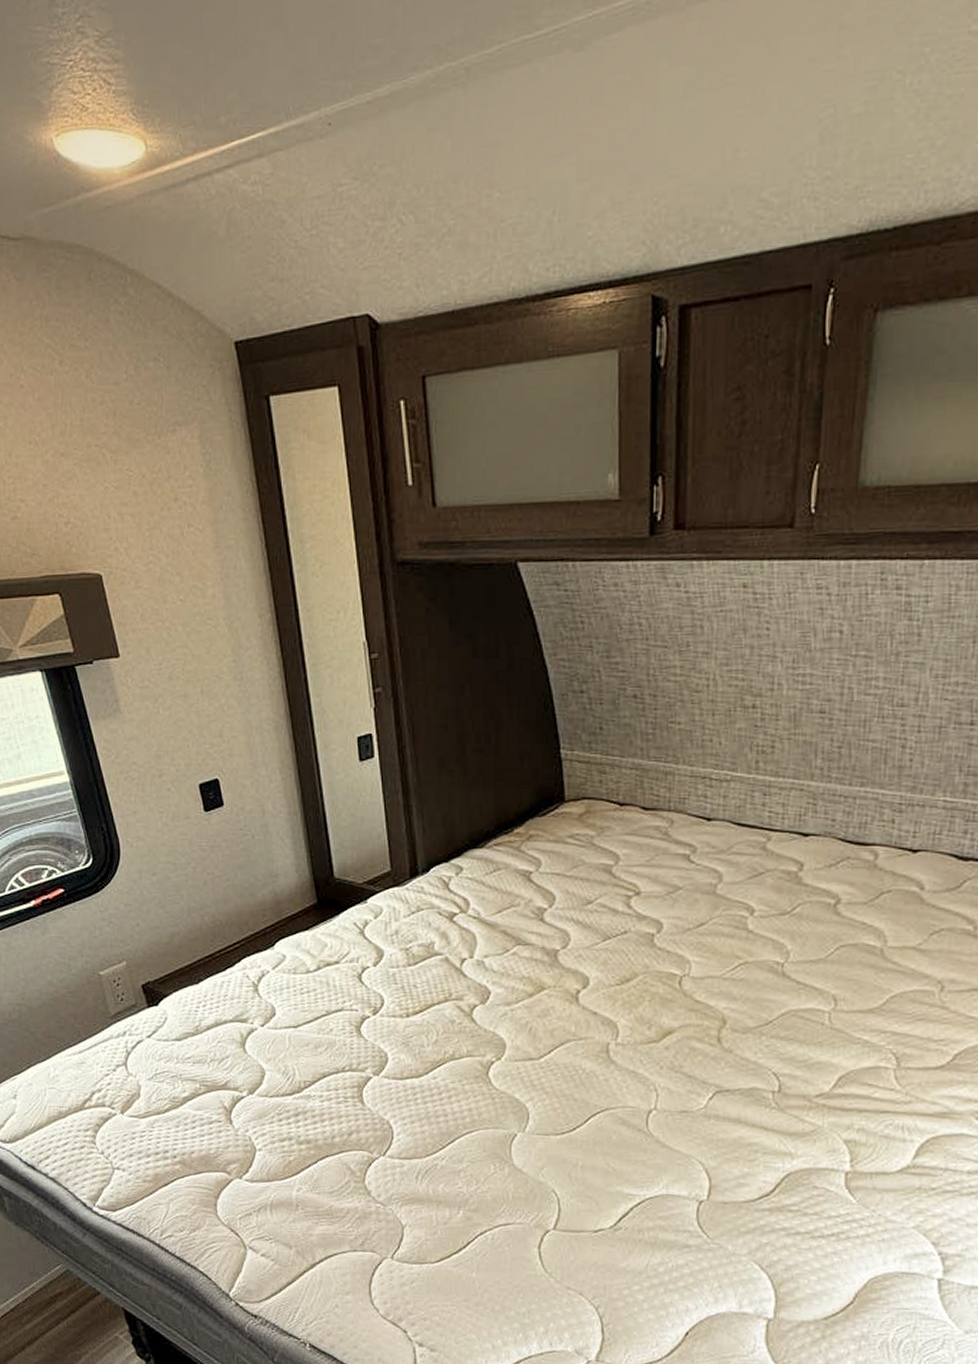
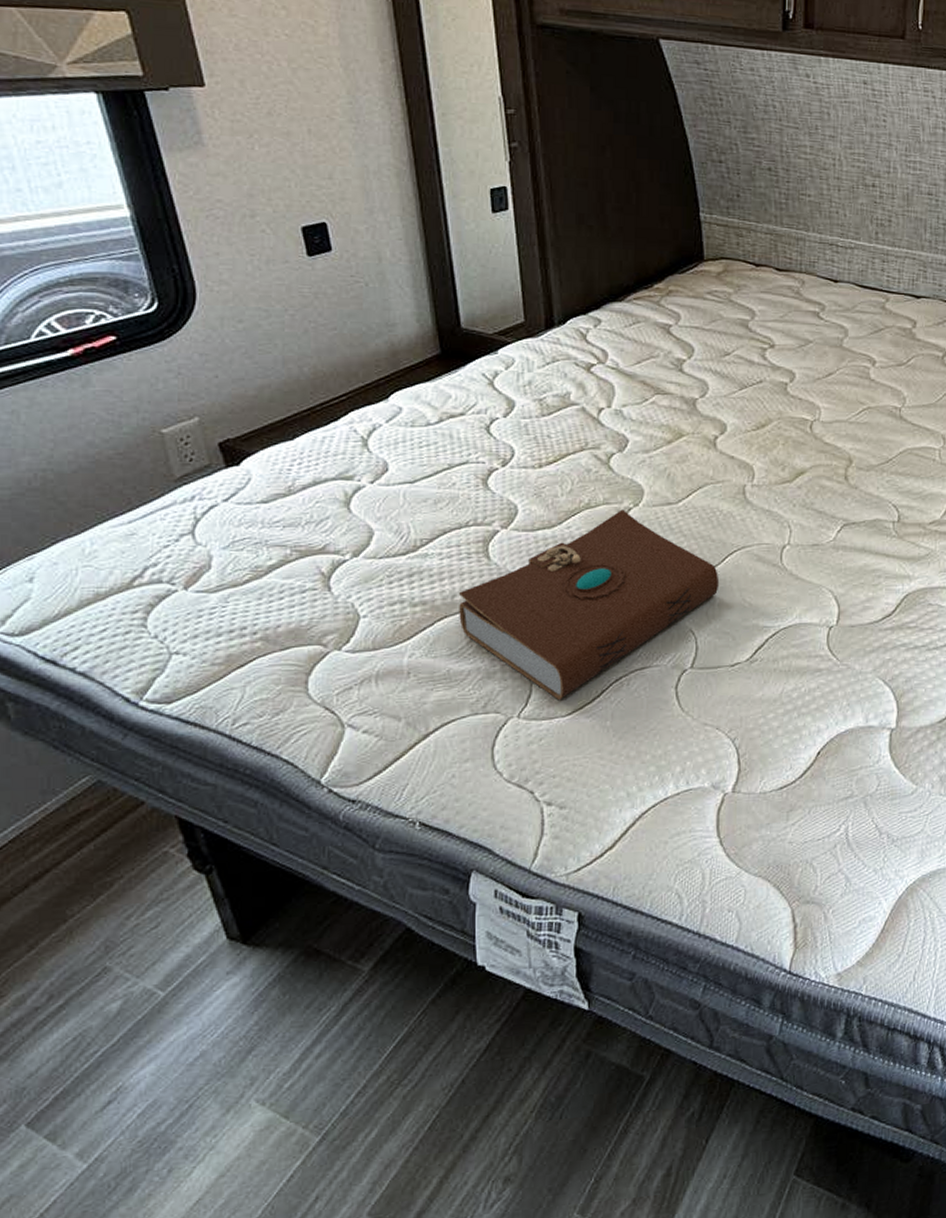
book: none [338,1062,582,1247] -> present [459,509,720,701]

